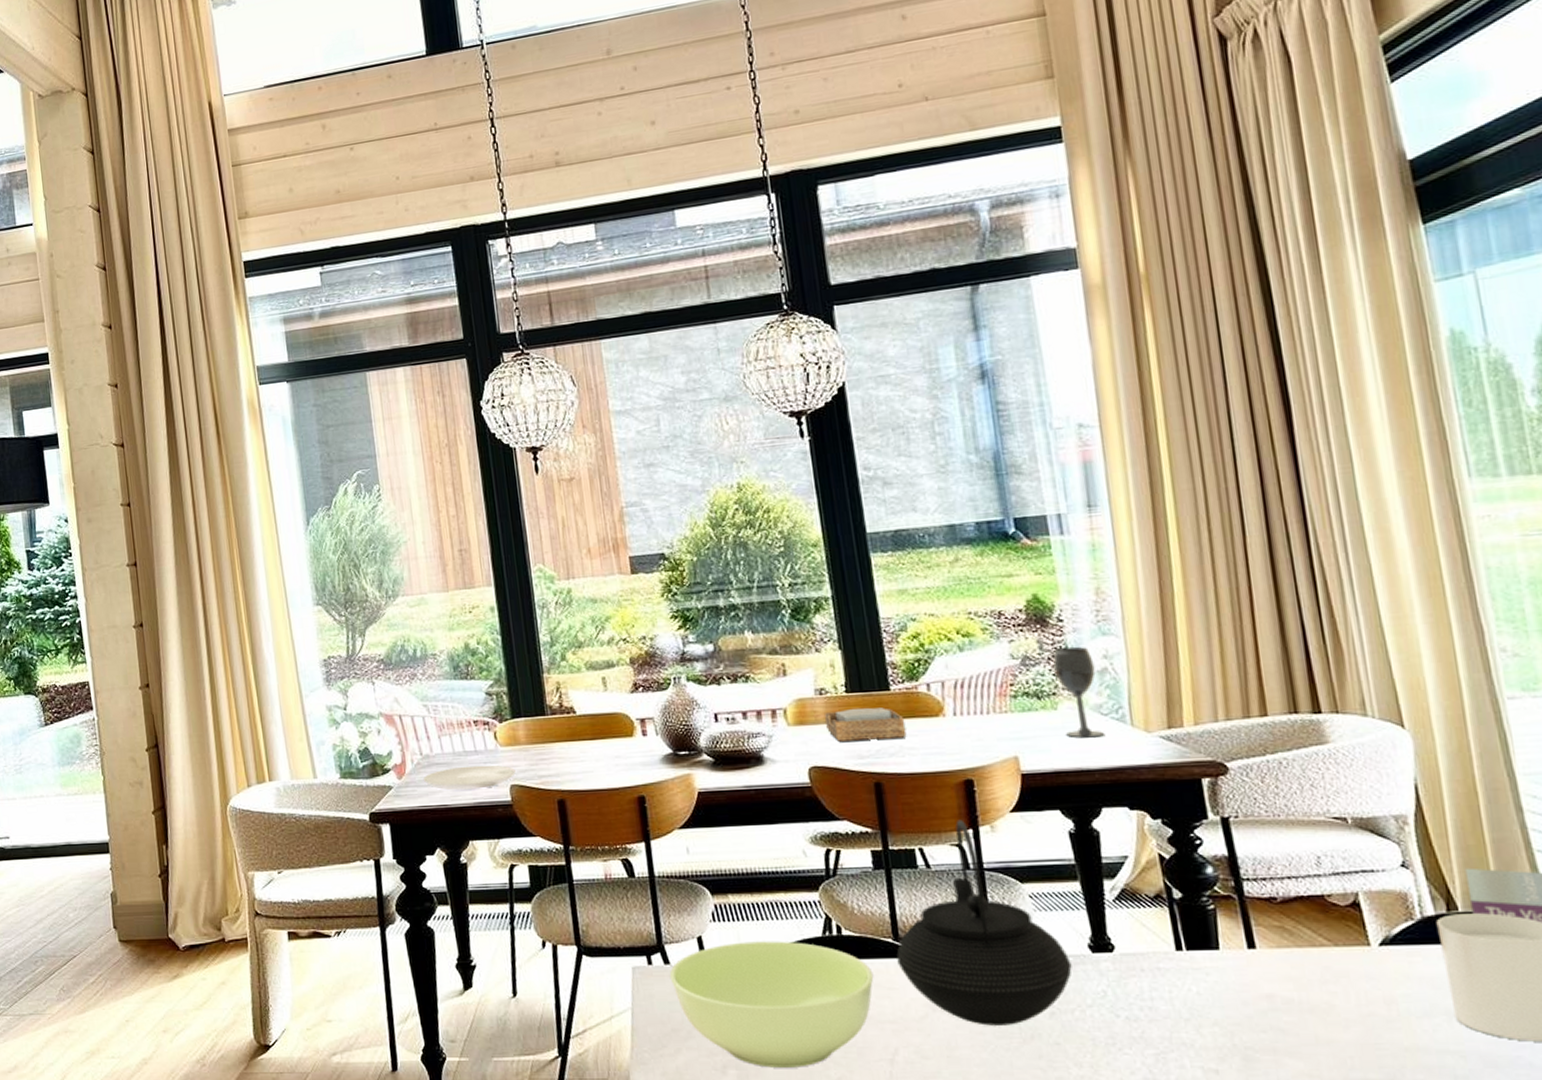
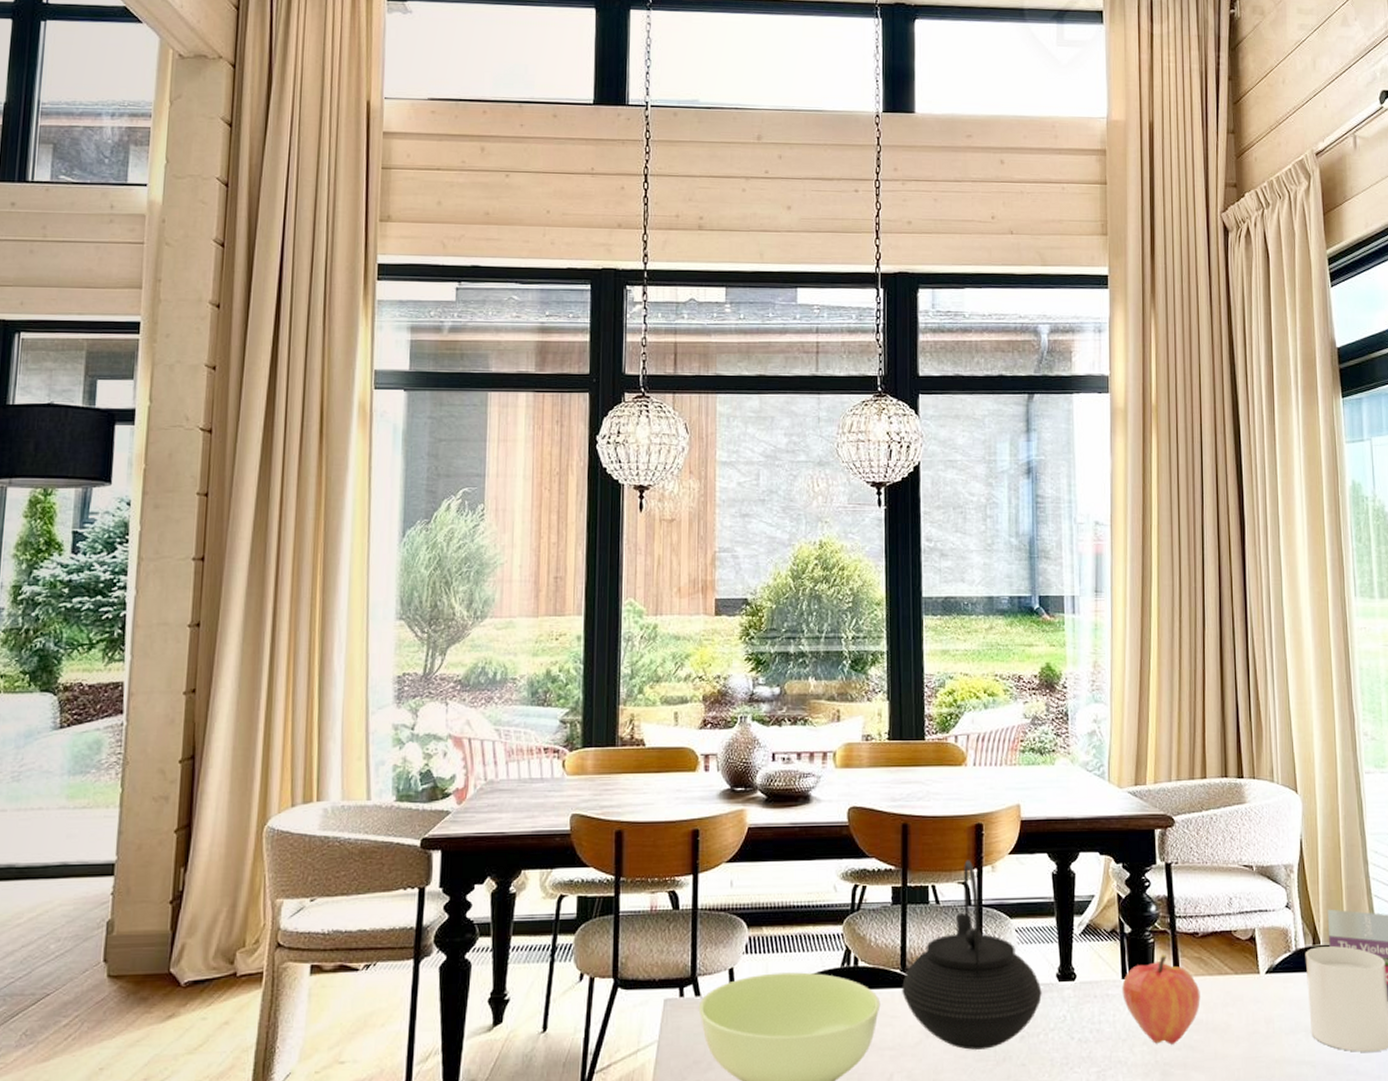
plate: present [423,765,516,791] -> none [483,793,578,818]
napkin holder: present [825,707,907,742] -> none [868,754,934,785]
wine glass: present [1053,646,1104,738] -> none [1056,710,1087,791]
fruit: none [1177,923,1288,1026] -> present [1122,955,1200,1045]

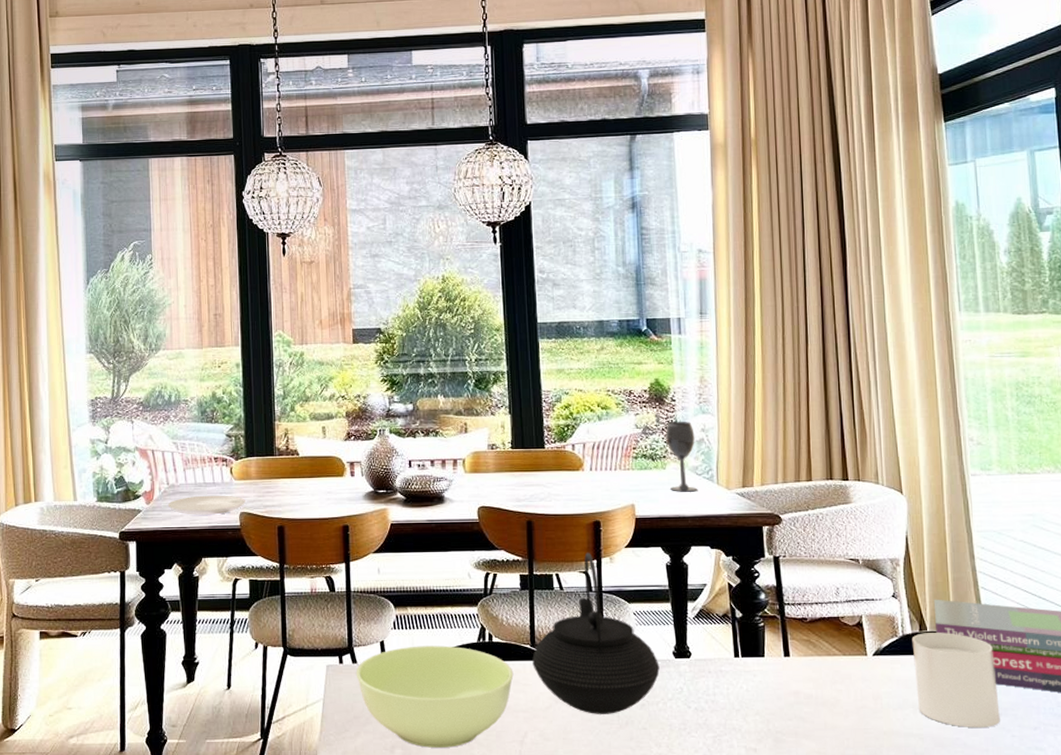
plate: none [483,793,578,818] -> present [167,495,245,515]
wine glass: none [1056,710,1087,791] -> present [666,421,697,492]
fruit: present [1122,955,1200,1045] -> none [735,637,810,715]

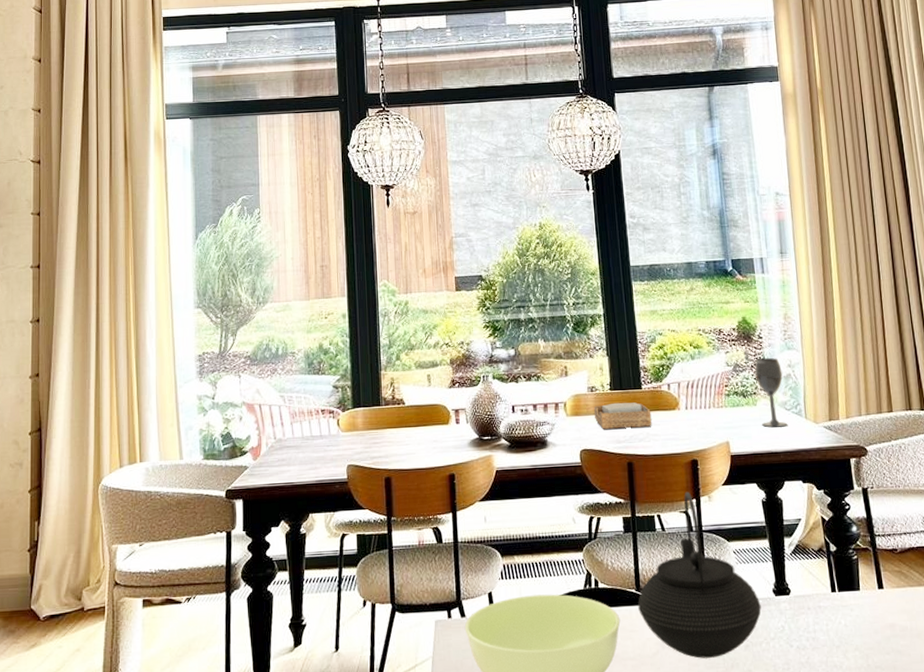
plate: present [167,495,245,515] -> none [274,447,352,470]
napkin holder: none [494,461,554,487] -> present [594,402,652,429]

